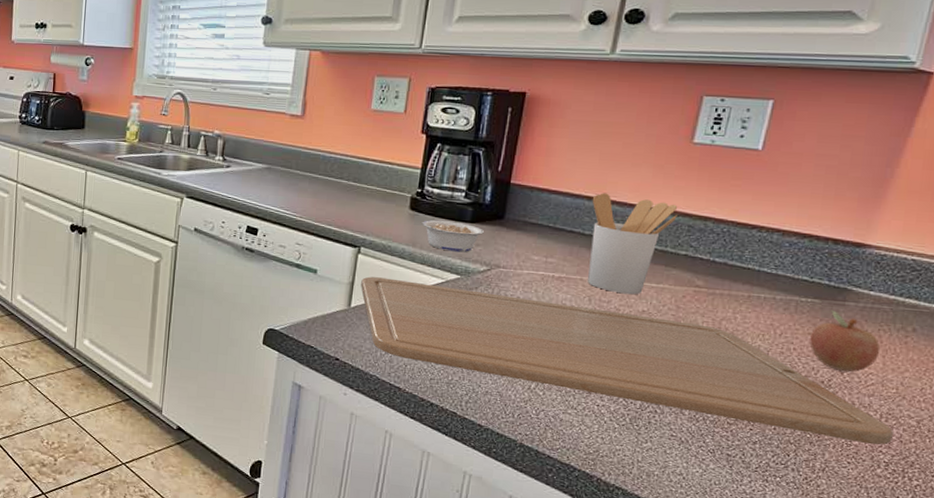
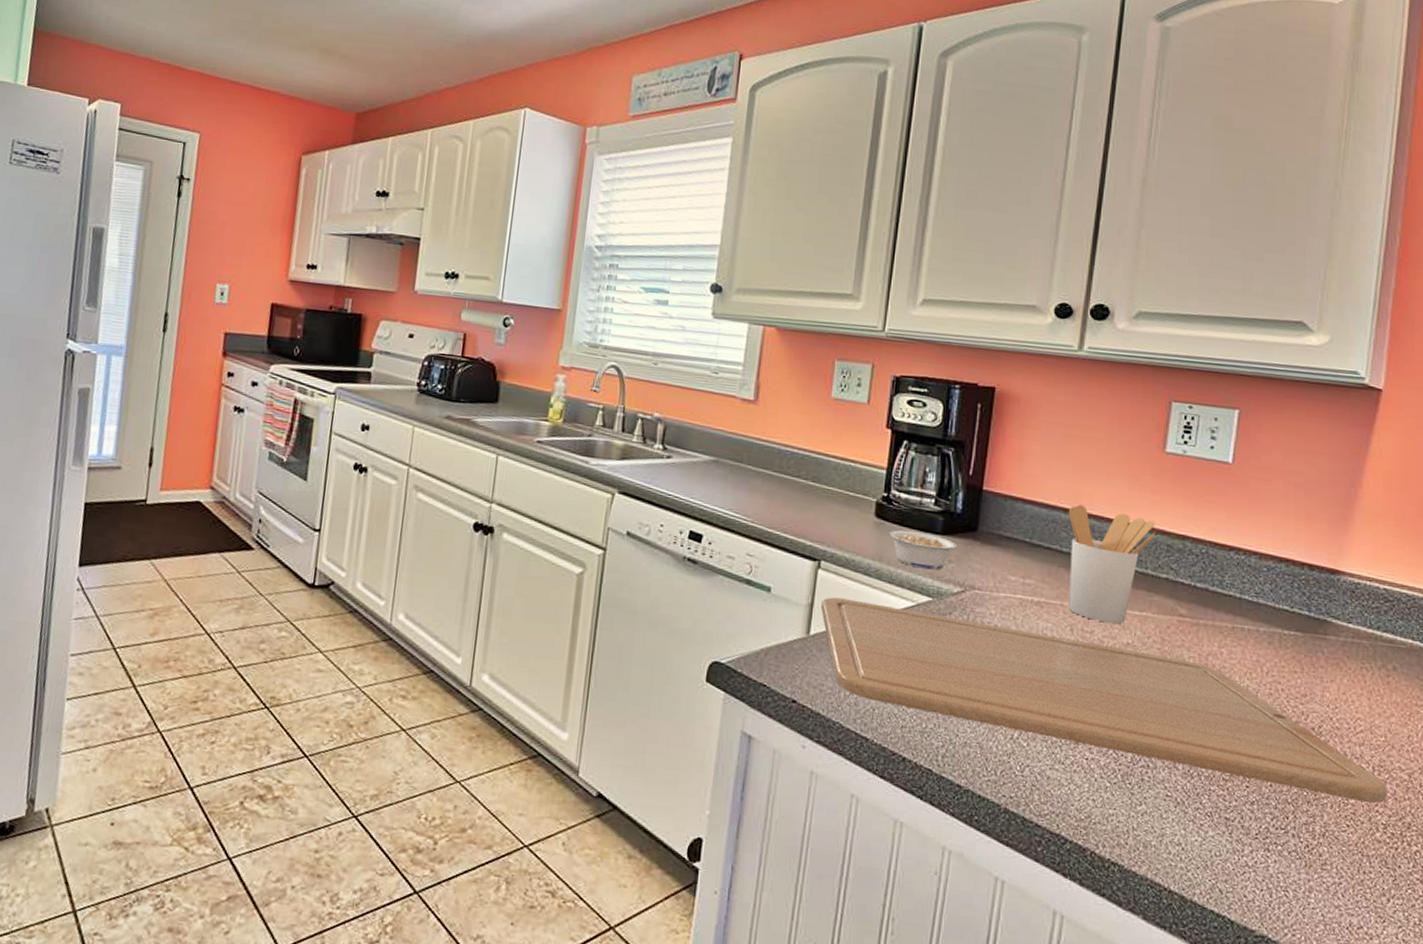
fruit: present [809,309,881,373] -> none [1297,644,1365,718]

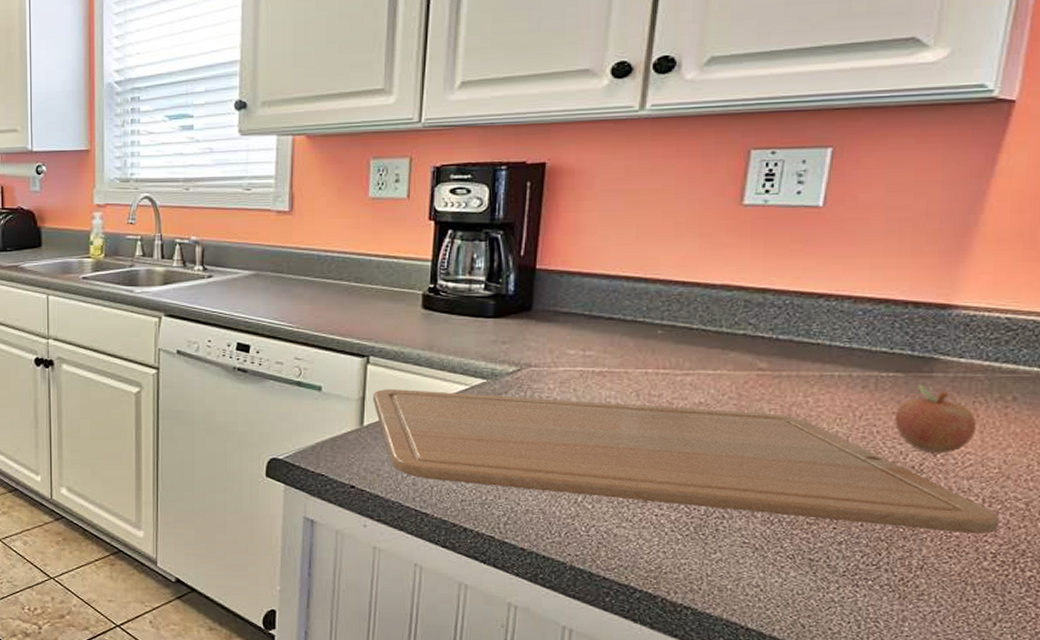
legume: present [888,530,956,570] -> none [437,317,510,353]
utensil holder: present [1068,504,1156,624] -> none [631,271,731,385]
fruit: none [1297,644,1365,718] -> present [895,383,977,454]

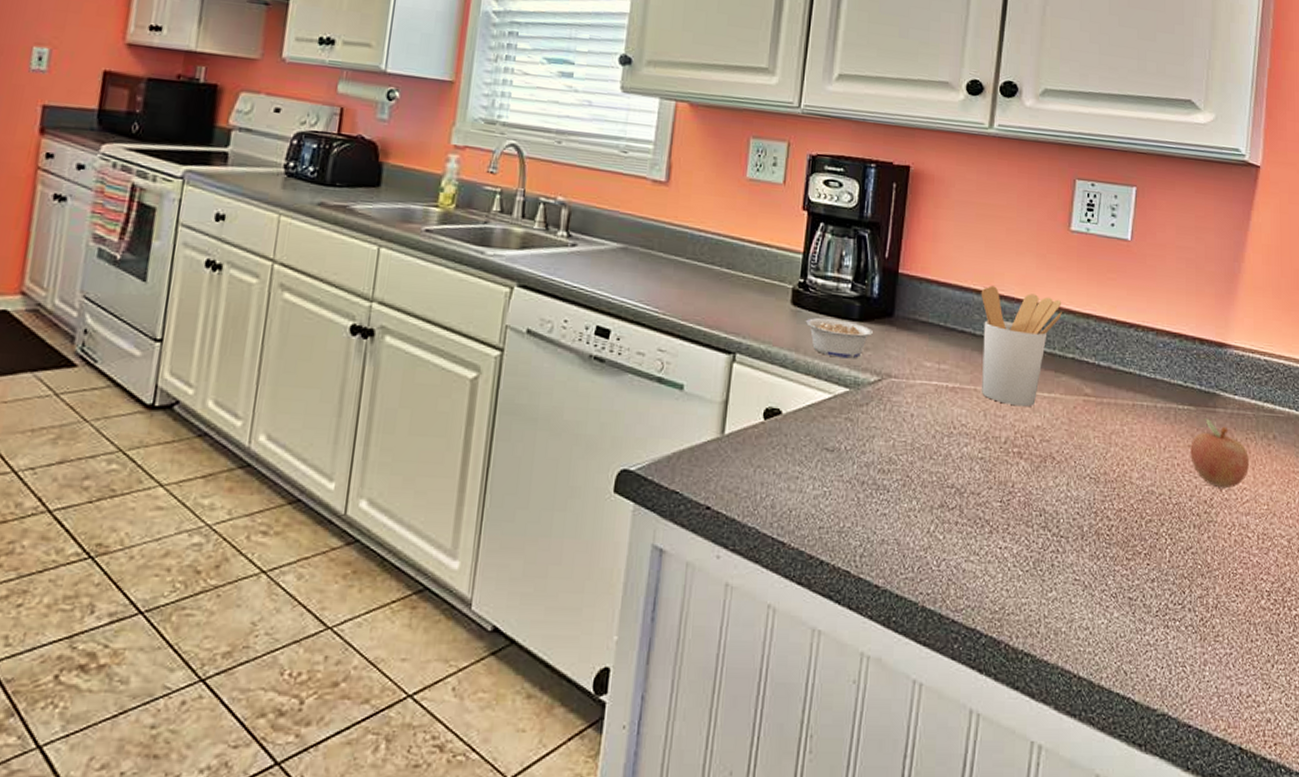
chopping board: present [373,389,999,533] -> none [736,392,1270,571]
legume: none [437,317,510,353] -> present [805,317,873,359]
utensil holder: none [631,271,731,385] -> present [981,285,1062,407]

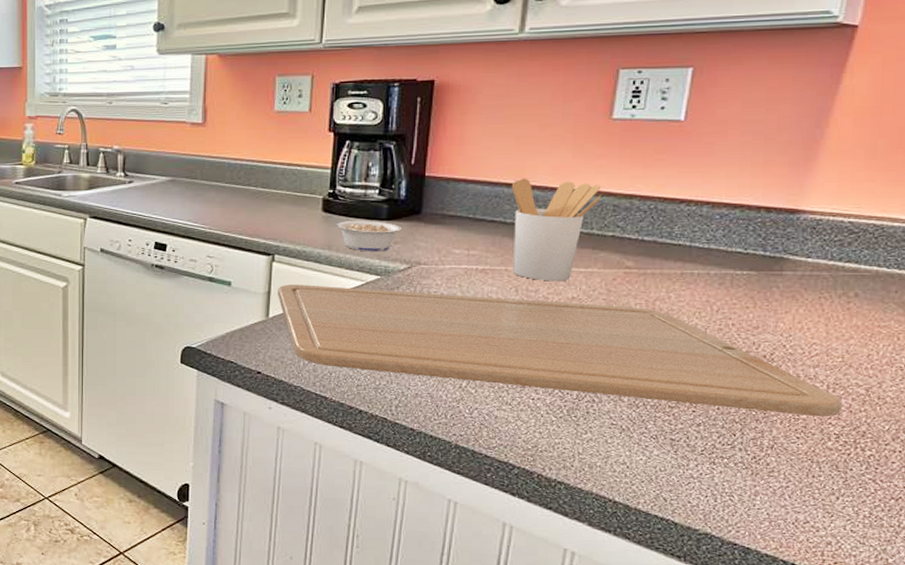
chopping board: none [736,392,1270,571] -> present [278,284,842,416]
fruit: present [1190,417,1250,489] -> none [748,281,823,344]

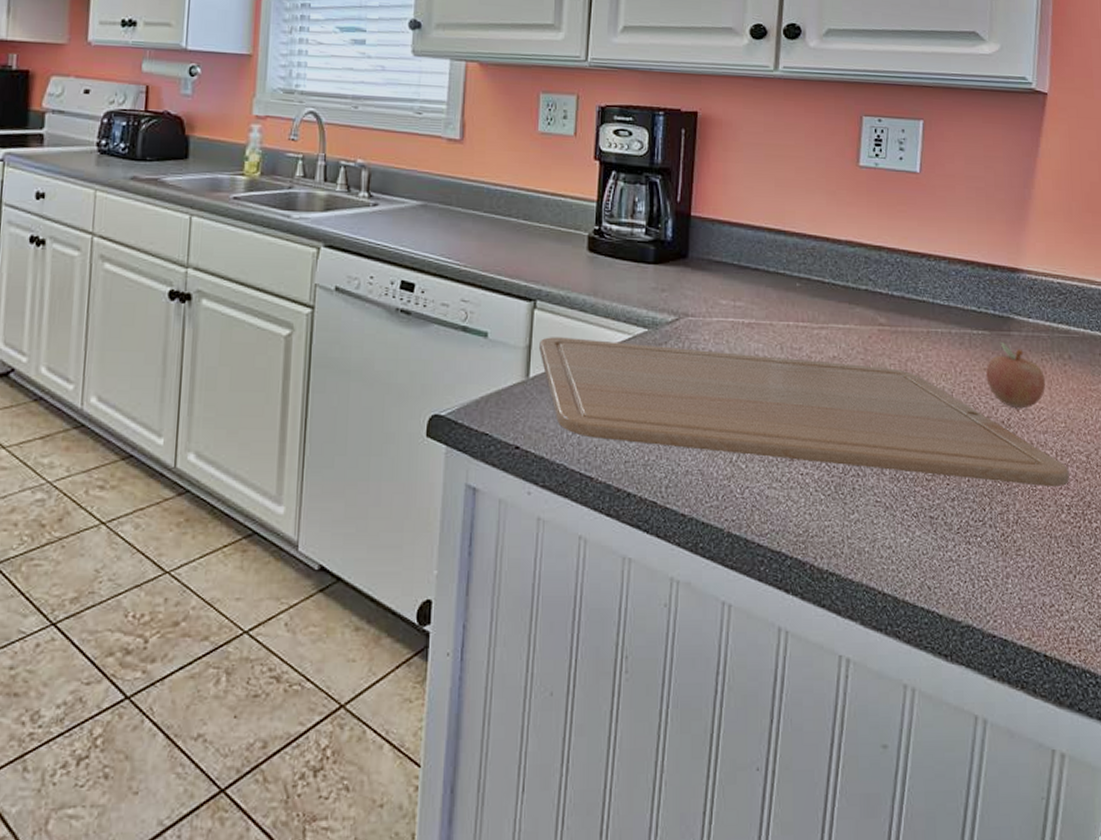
legume: present [336,220,401,252] -> none [602,262,668,301]
utensil holder: present [511,178,601,282] -> none [772,223,854,339]
fruit: none [748,281,823,344] -> present [986,341,1046,409]

